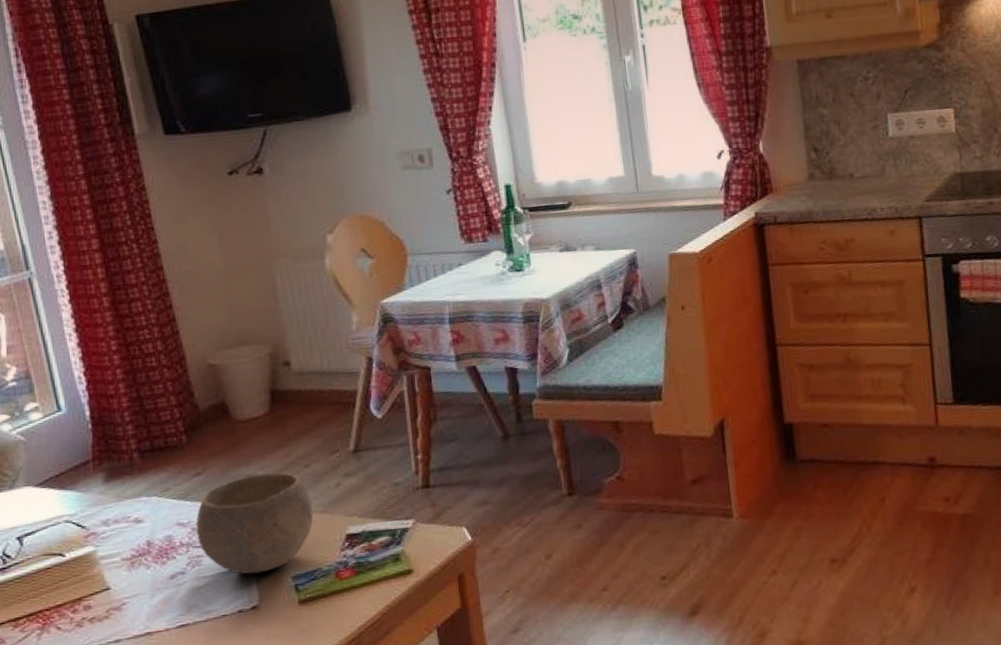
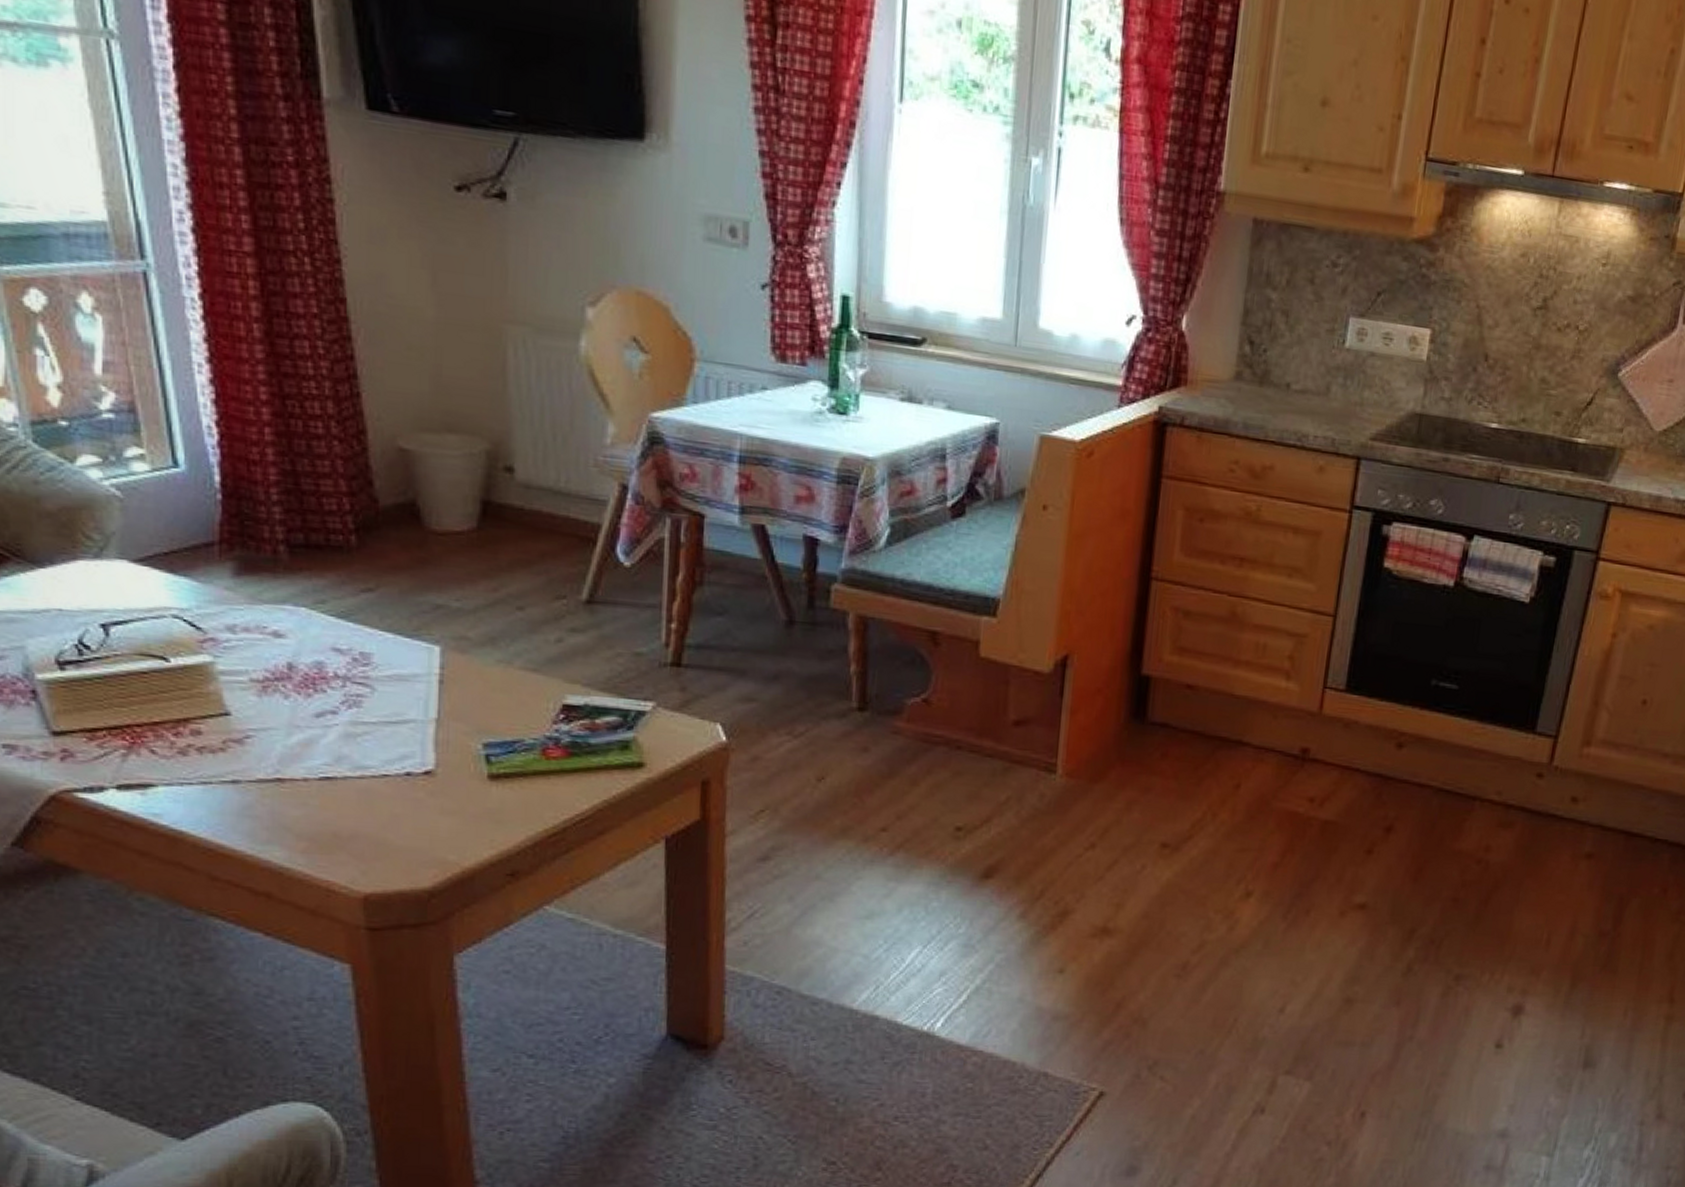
bowl: present [196,472,314,575] -> none [358,606,522,732]

